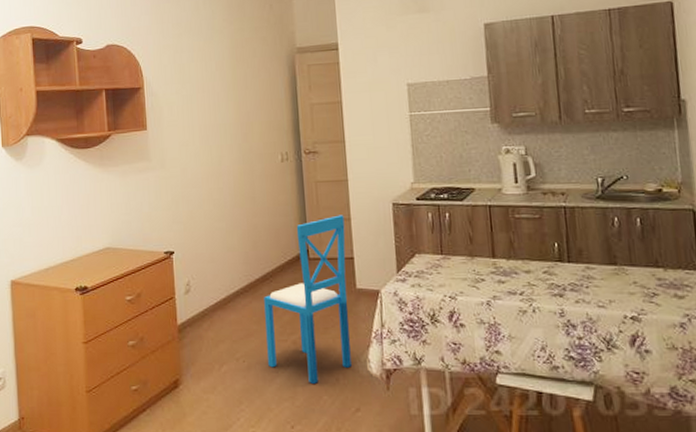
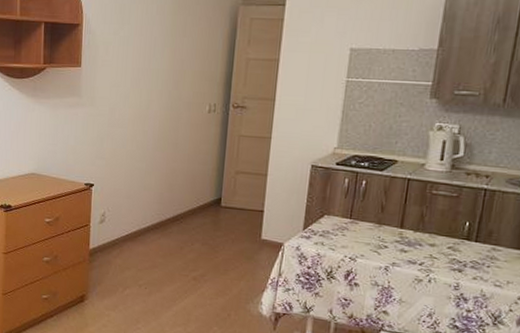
dining chair: present [264,215,352,383] -> none [168,169,261,316]

